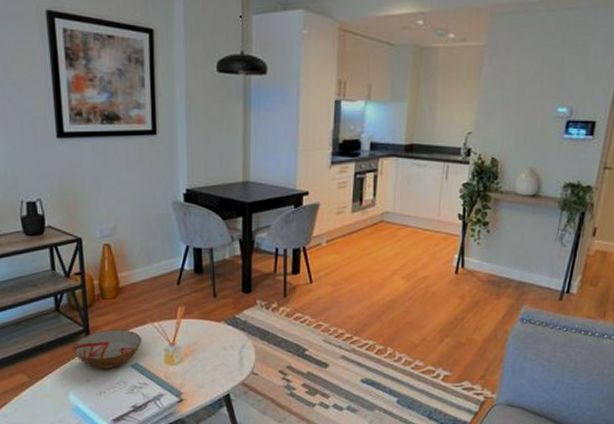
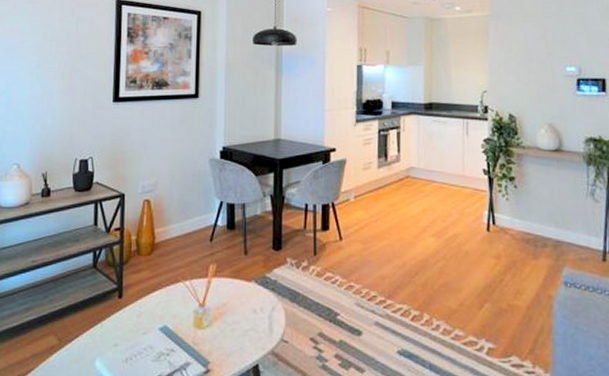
bowl: present [72,329,142,369] -> none [104,288,173,332]

